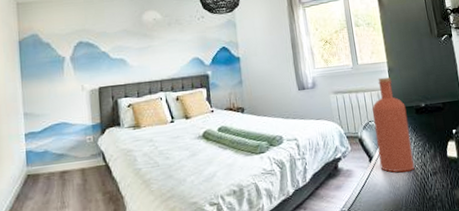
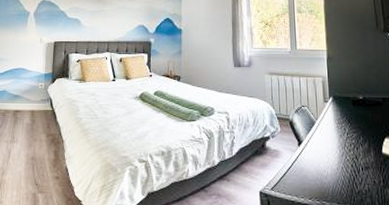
bottle: present [372,76,415,173] -> none [306,65,346,162]

